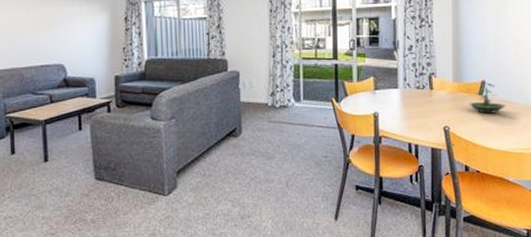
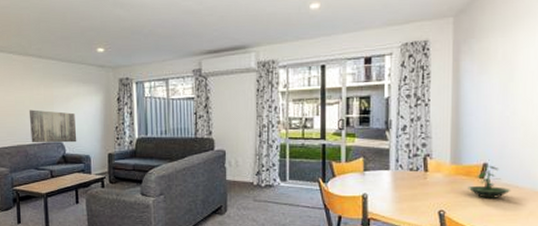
wall art: none [25,29,80,66] -> present [29,109,77,143]

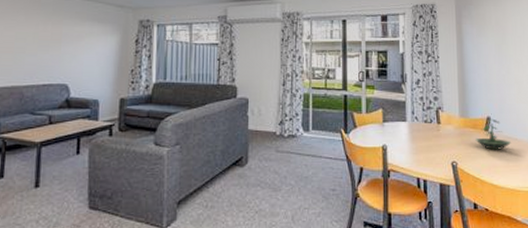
wall art: present [29,109,77,143] -> none [29,47,86,85]

